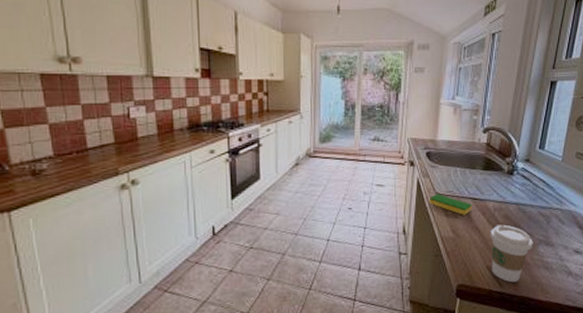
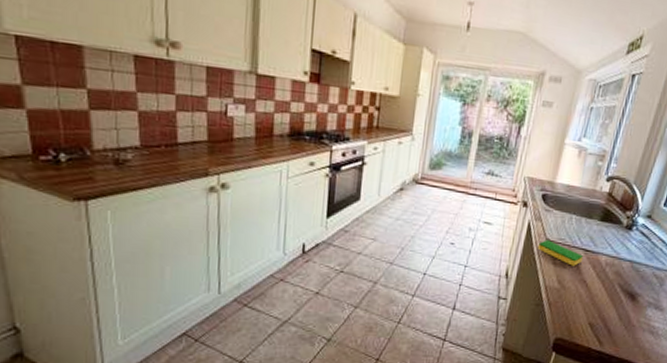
coffee cup: present [490,224,533,283] -> none [593,281,643,343]

